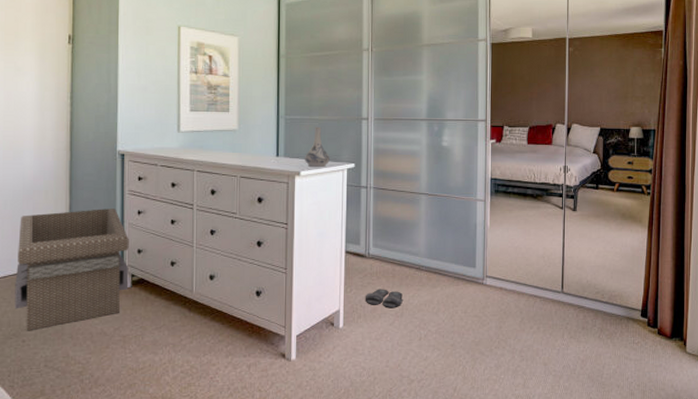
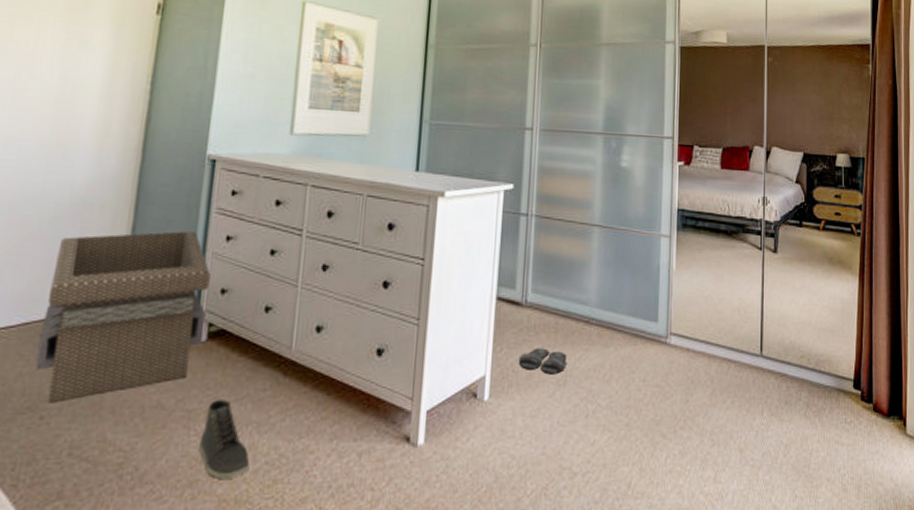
sneaker: none [134,328,170,383] -> present [199,400,250,479]
decorative vase: present [304,127,331,167] -> none [450,135,484,187]

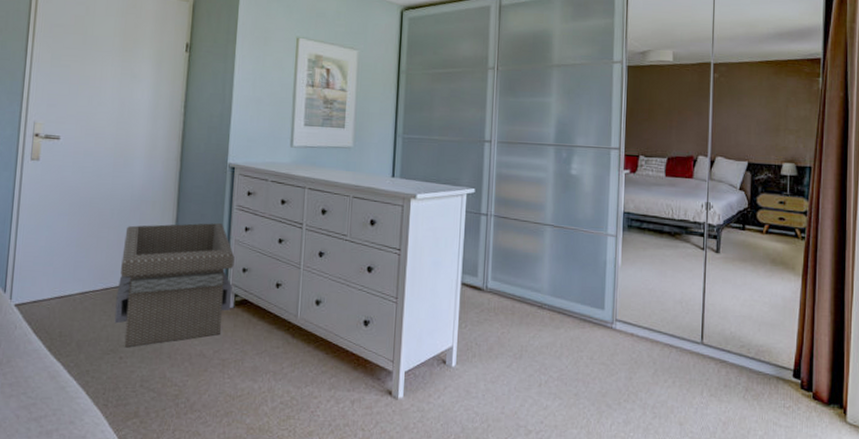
sneaker: present [199,400,250,479] -> none [231,353,269,413]
slippers: present [518,348,568,375] -> none [480,326,523,349]

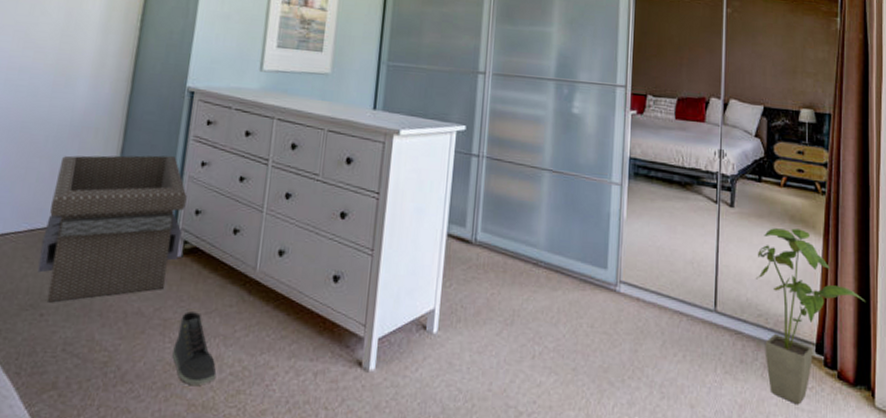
sneaker: none [231,353,269,413] -> present [172,311,217,385]
house plant: none [738,270,840,422] -> present [755,228,866,405]

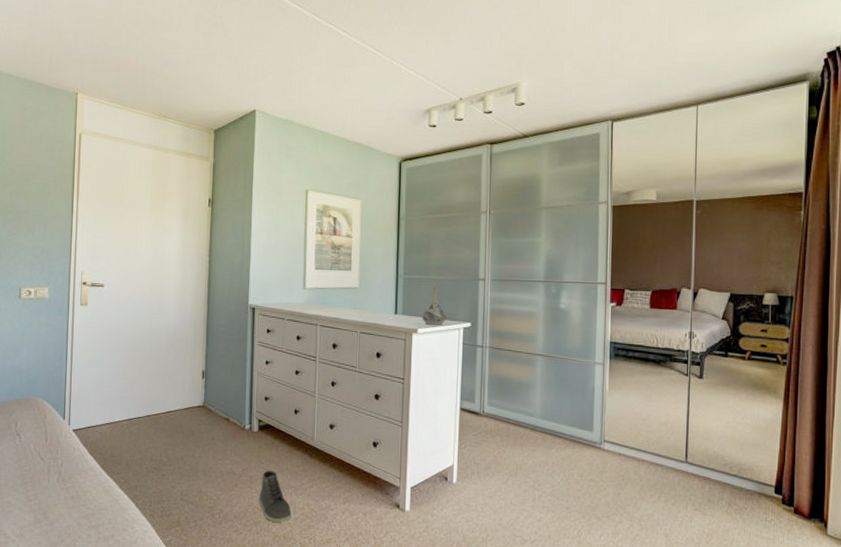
storage basket: present [37,155,187,303] -> none [156,357,258,467]
decorative vase: none [405,77,438,127] -> present [421,286,447,325]
house plant: present [755,228,866,405] -> none [721,394,821,534]

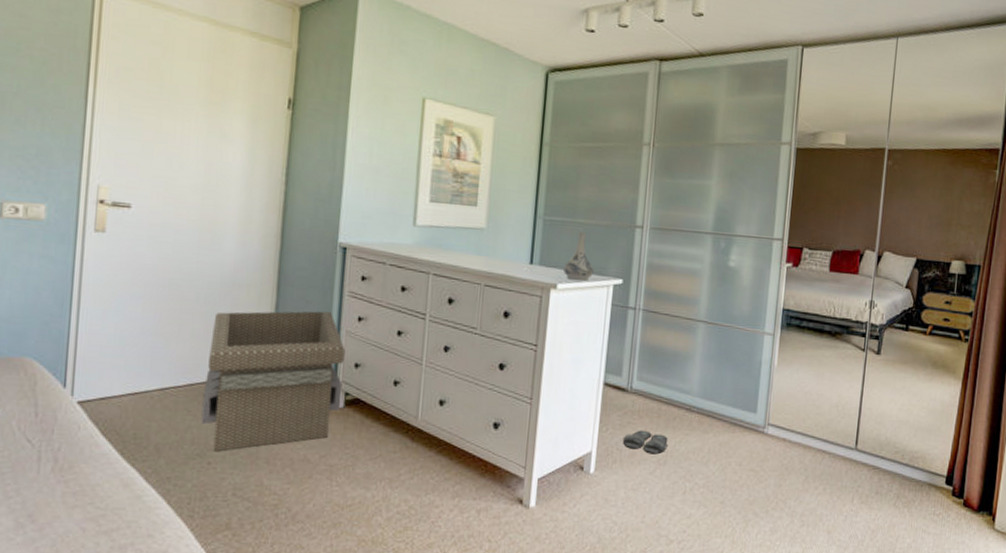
storage basket: none [156,357,258,467] -> present [201,311,346,452]
sneaker: present [259,471,292,522] -> none [340,458,384,523]
slippers: none [479,447,518,467] -> present [622,430,669,455]

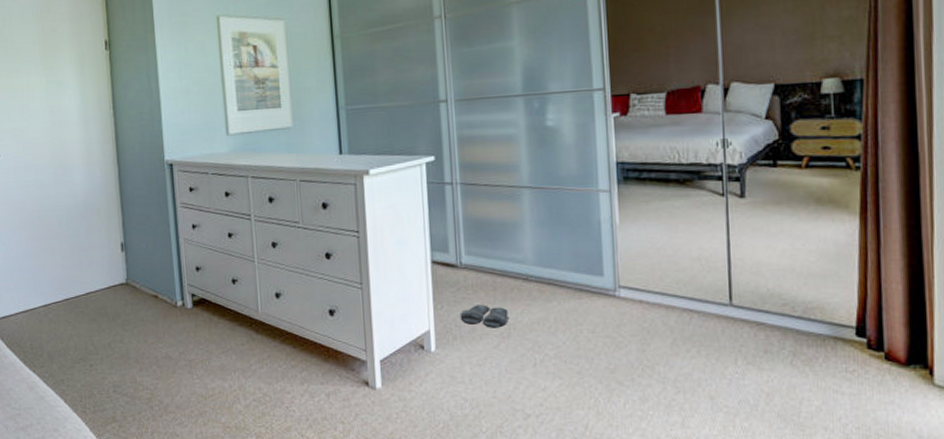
storage basket: present [201,311,346,452] -> none [76,223,190,355]
decorative vase: present [562,232,595,281] -> none [372,115,405,164]

